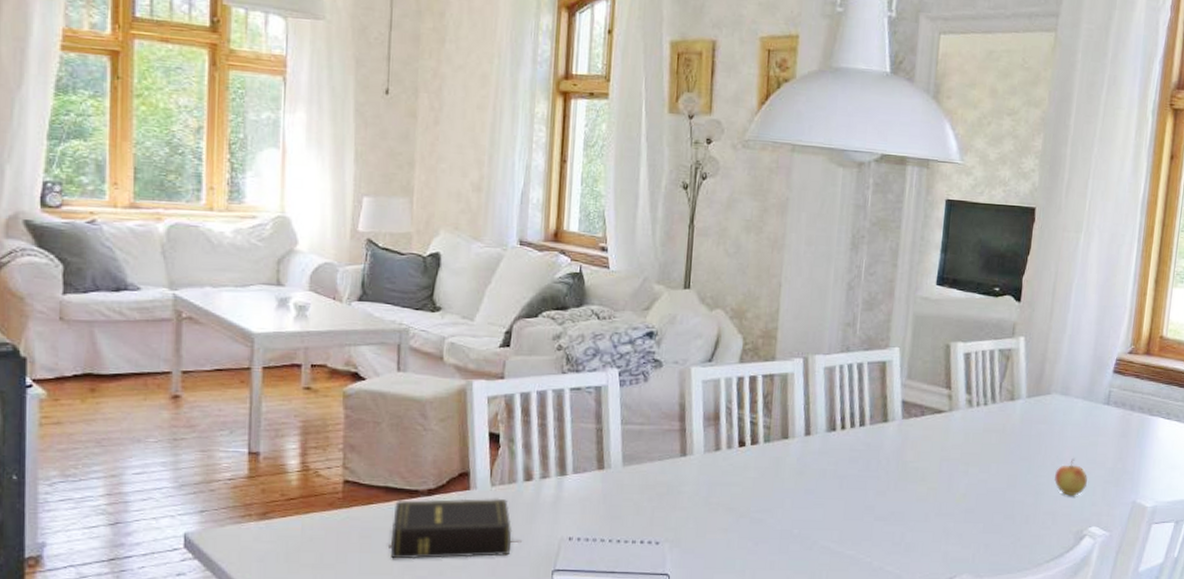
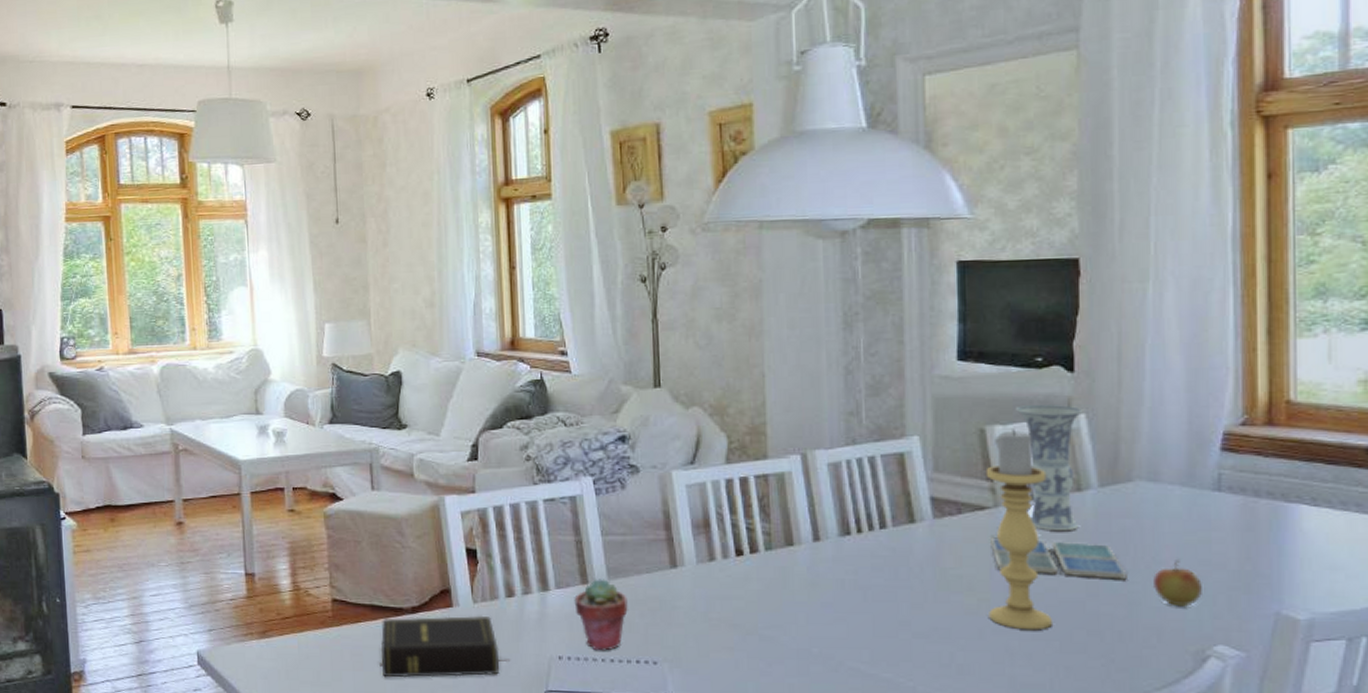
potted succulent: none [589,465,639,533] -> present [574,579,628,651]
candle holder: none [934,346,991,515] -> present [985,429,1052,631]
drink coaster: none [943,436,1038,474] -> present [990,537,1127,580]
vase: none [975,327,1024,433] -> present [1016,405,1084,531]

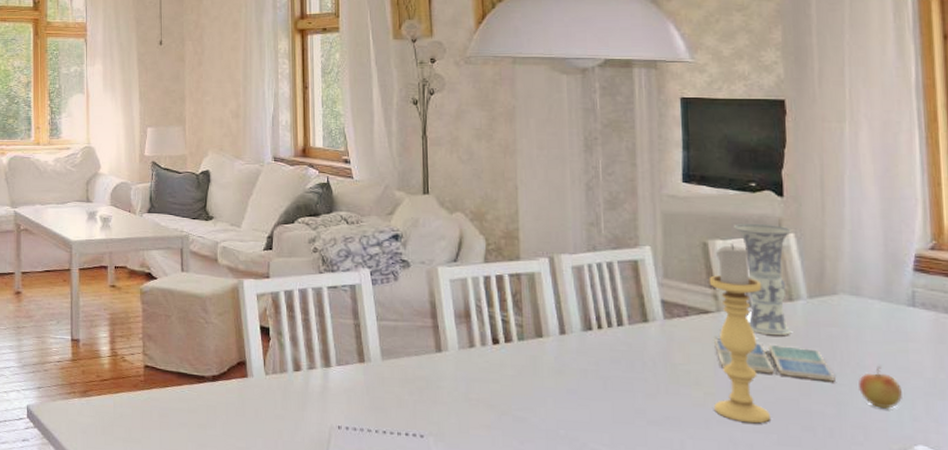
book: present [380,615,510,678] -> none [183,384,296,440]
potted succulent: present [574,579,628,651] -> none [352,358,399,424]

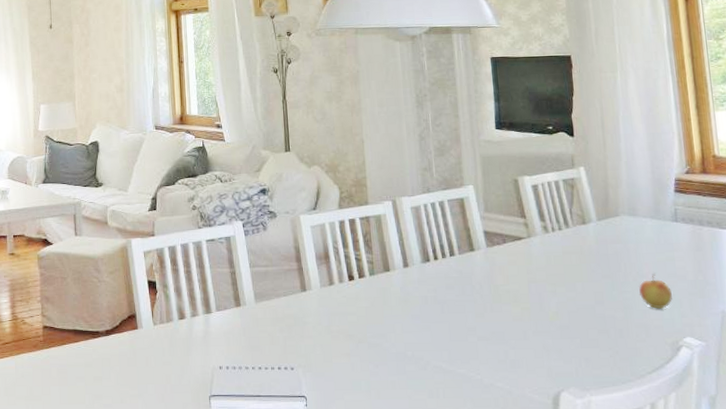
candle holder: present [709,244,770,424] -> none [520,179,574,331]
drink coaster: present [714,338,835,382] -> none [527,260,622,290]
vase: present [734,224,793,336] -> none [537,161,586,255]

